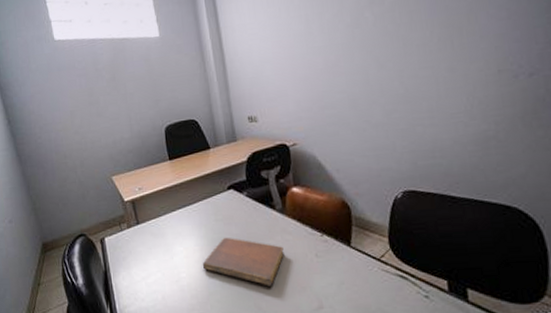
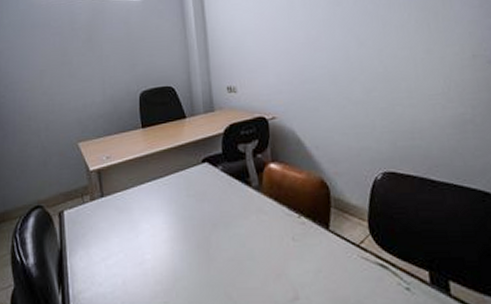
notebook: present [202,237,284,286] -> none [169,214,259,273]

